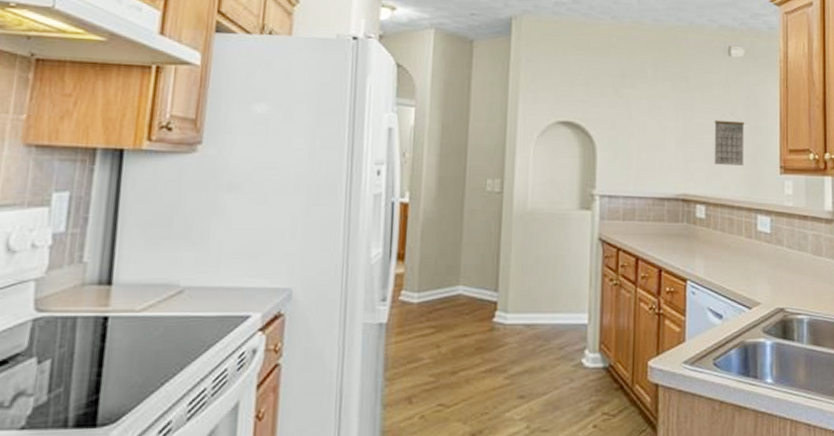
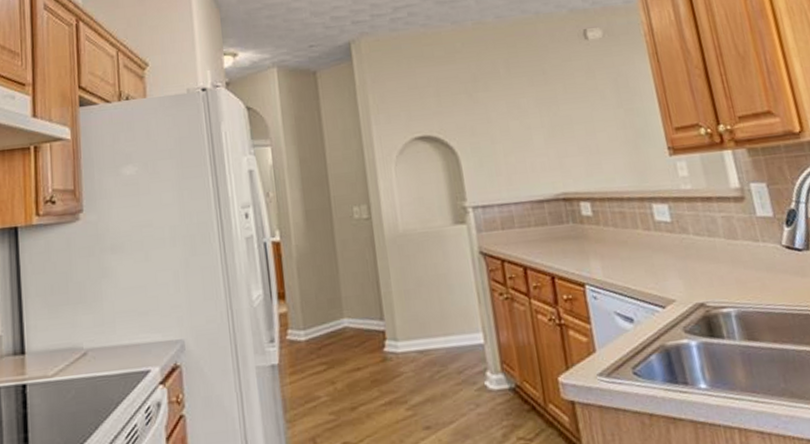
calendar: present [714,120,745,165] -> none [583,105,625,157]

